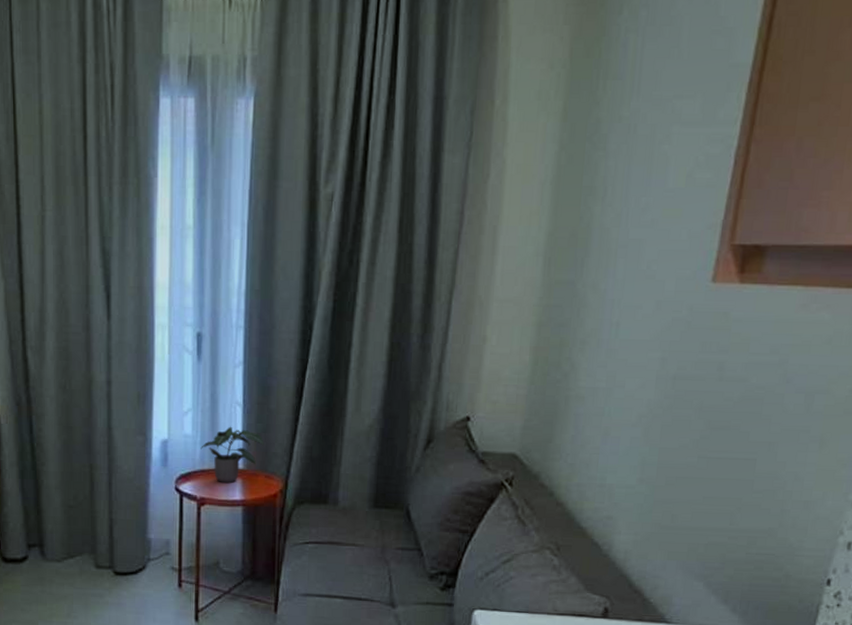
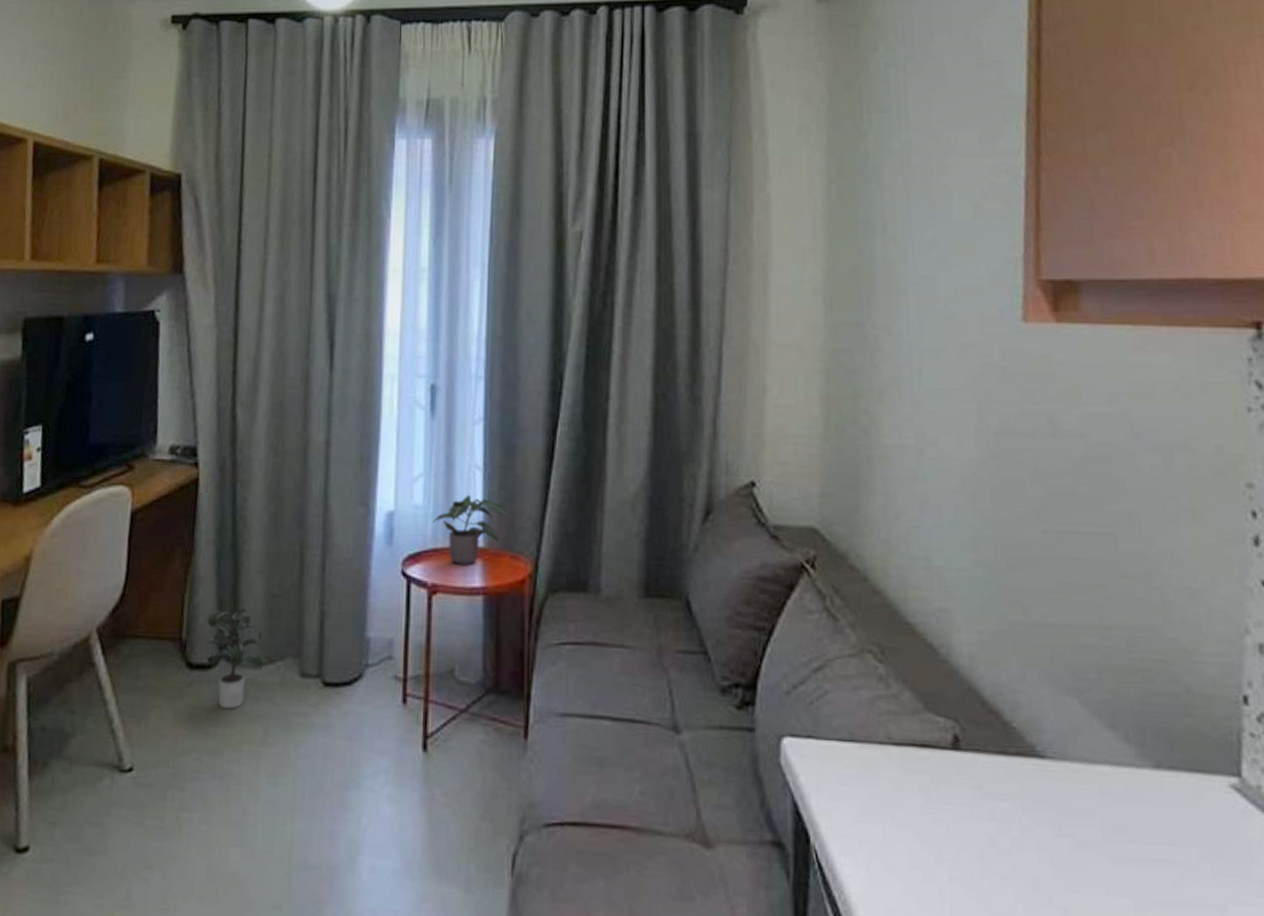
potted plant: none [16,516,65,592] -> present [206,607,265,710]

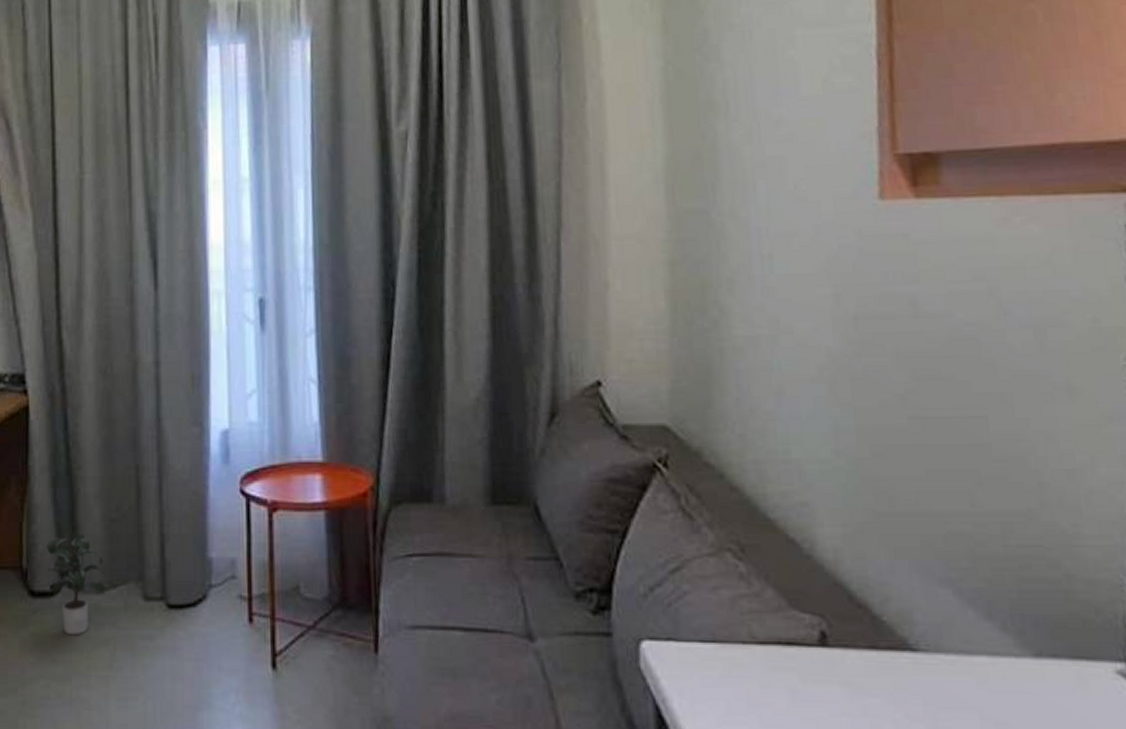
potted plant: present [433,494,509,565] -> none [269,409,347,480]

